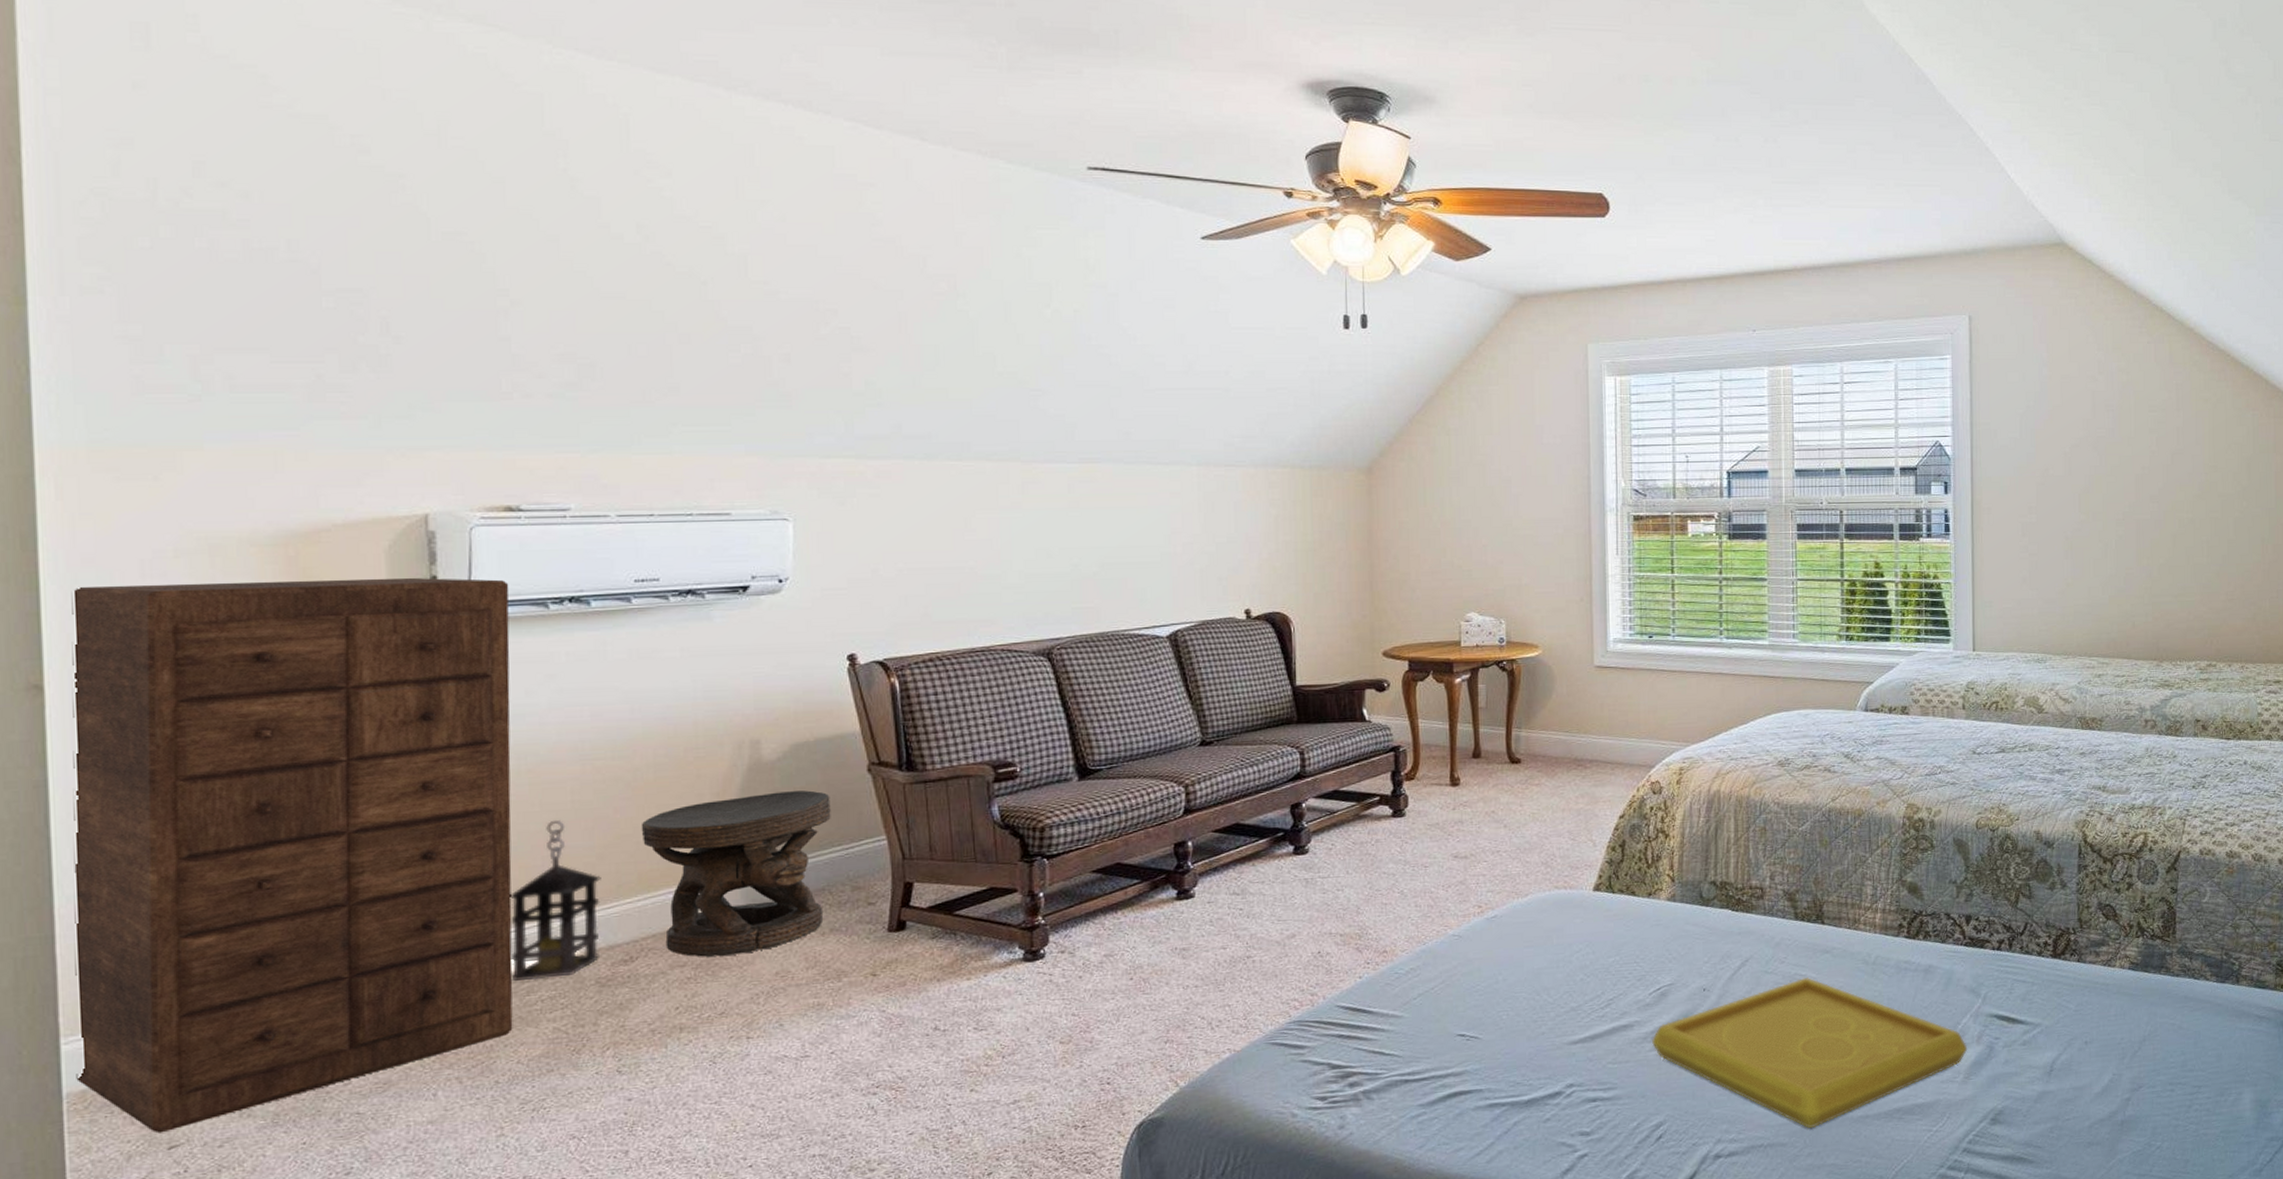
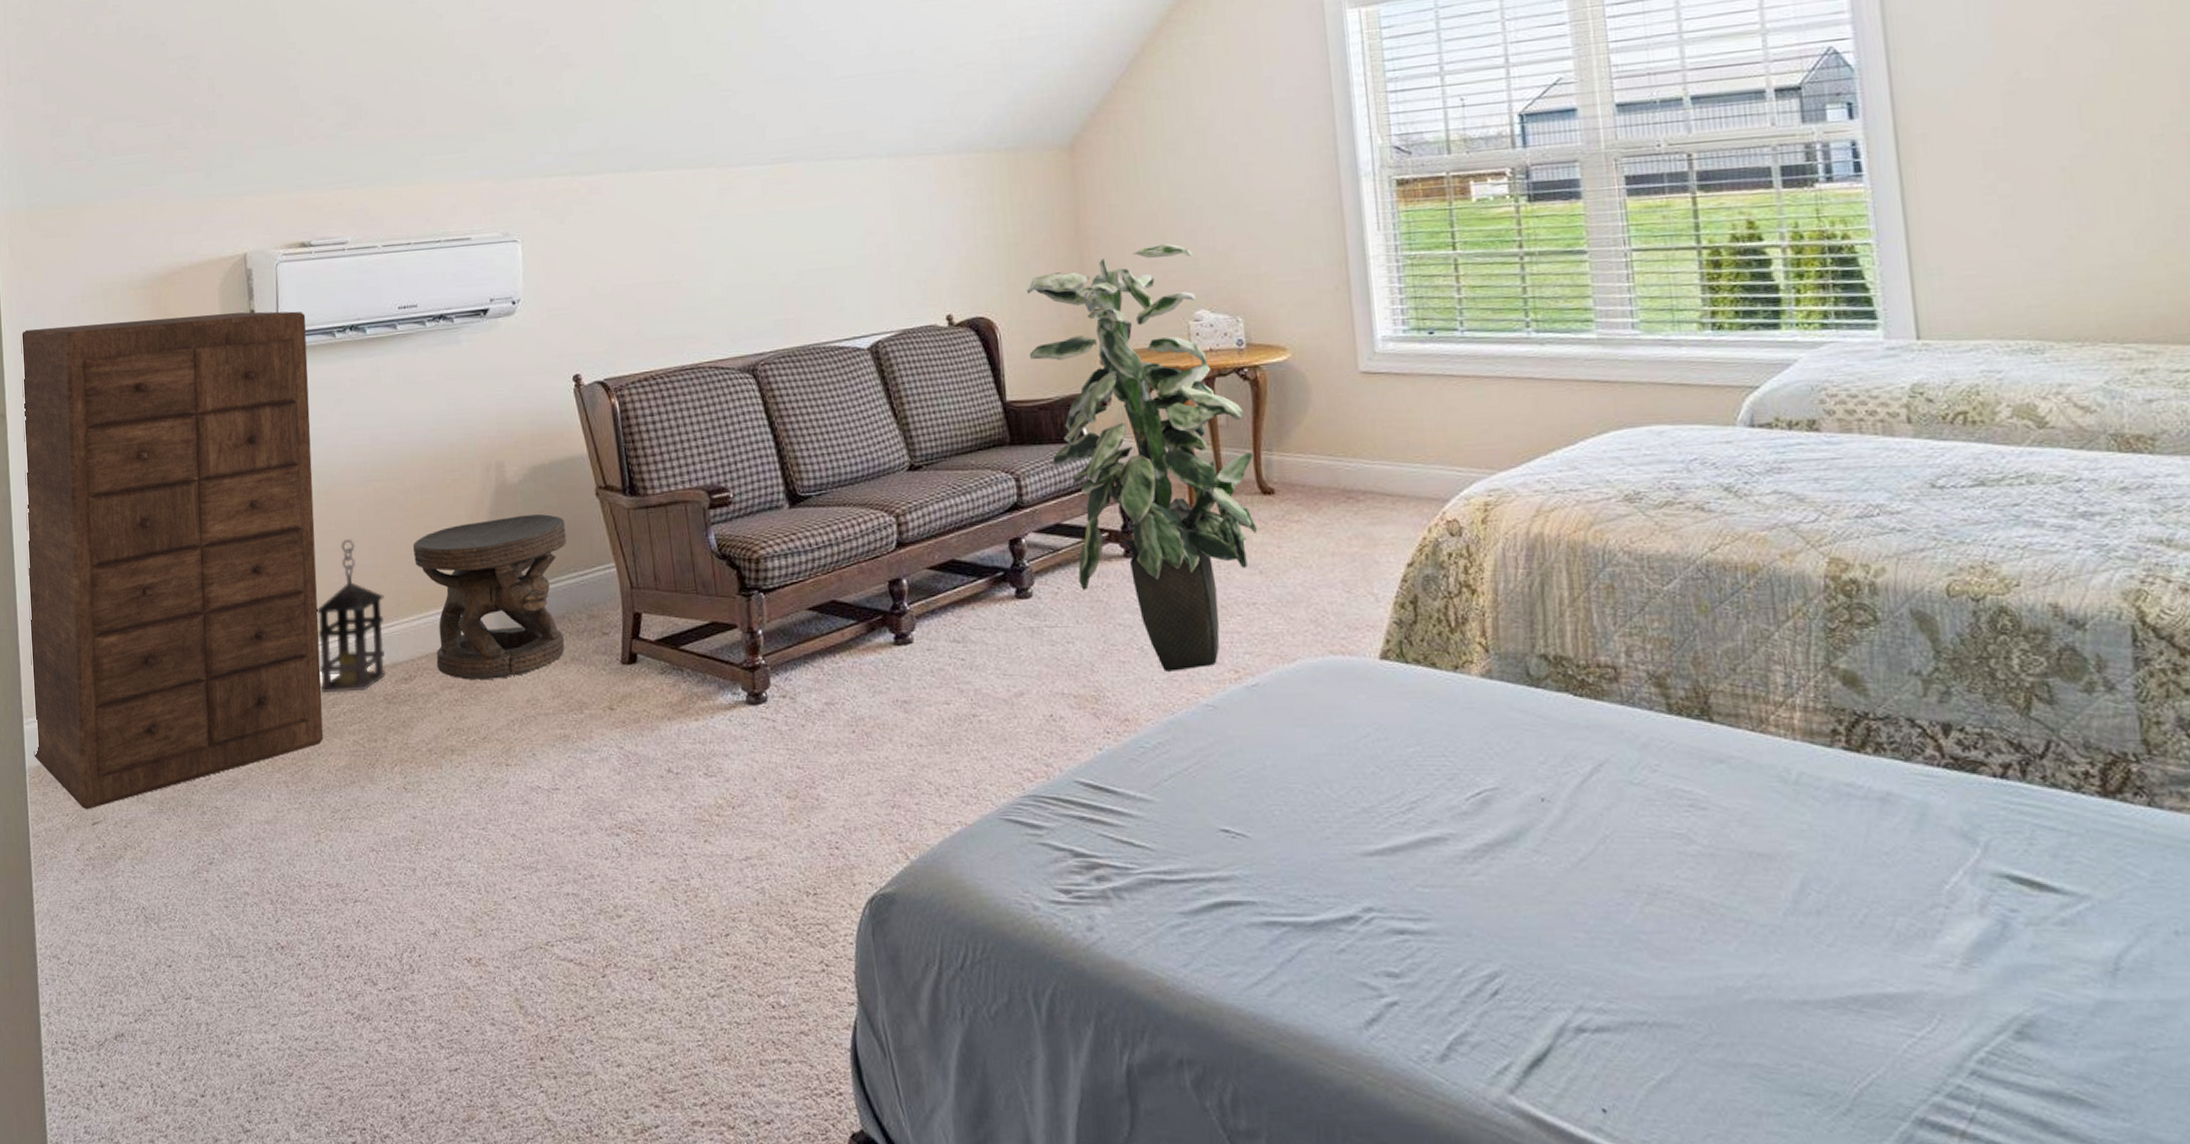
indoor plant: none [1319,557,1506,910] -> present [1026,244,1257,672]
serving tray: present [1652,977,1968,1129] -> none [1474,794,1964,1009]

